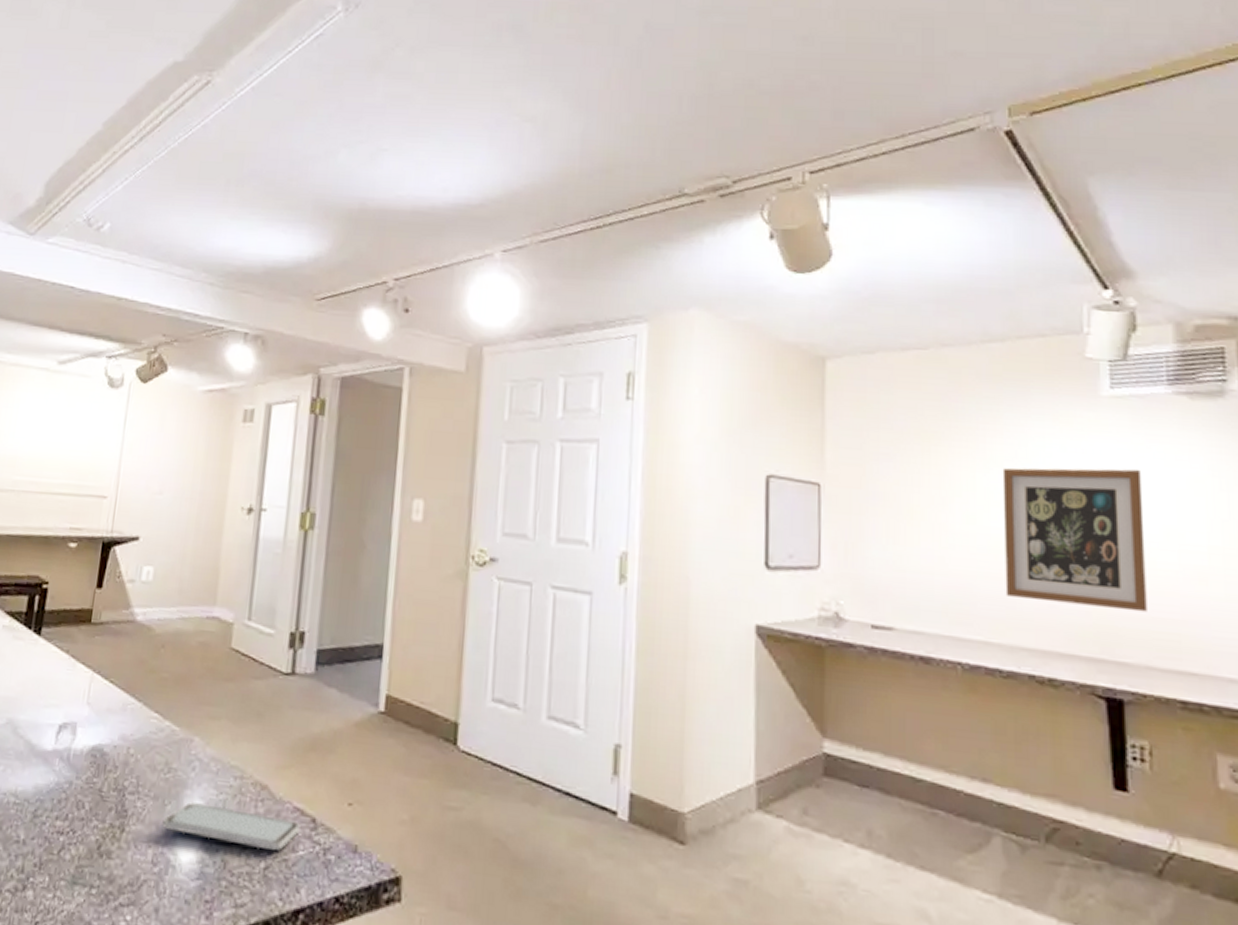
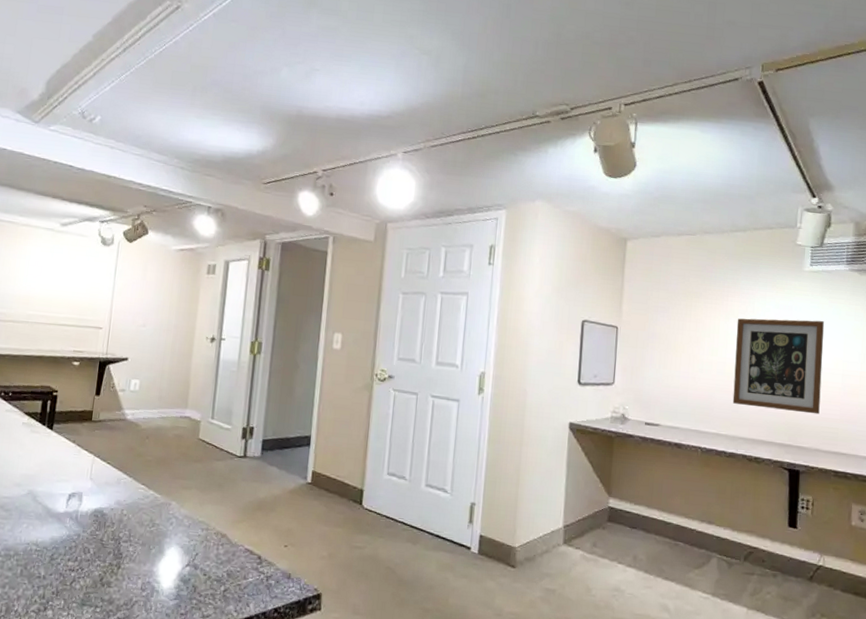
smartphone: present [162,801,301,851] -> none [148,546,250,579]

